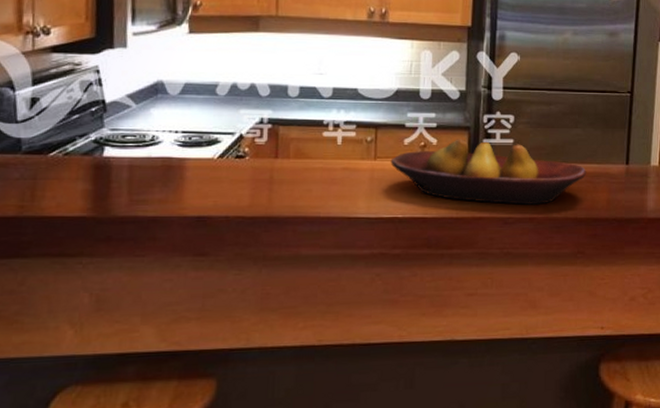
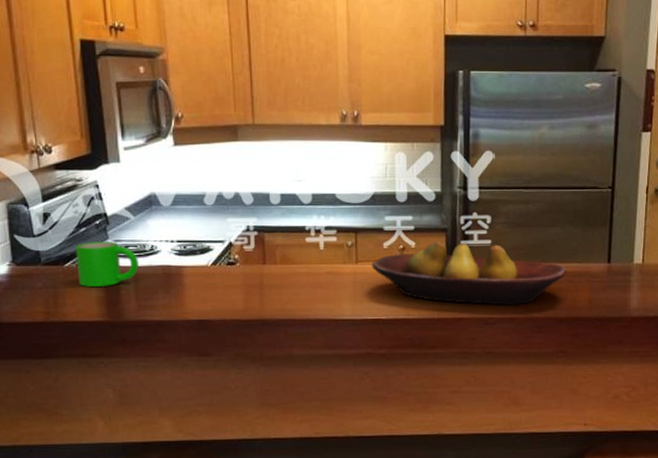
mug: none [63,130,136,178] -> present [76,241,139,287]

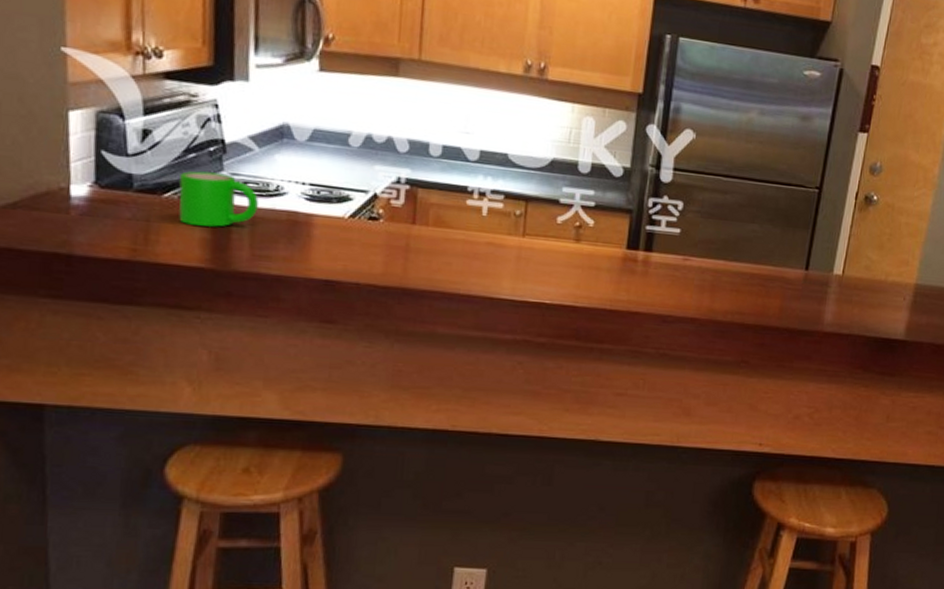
fruit bowl: present [371,241,567,305] -> none [540,222,760,305]

